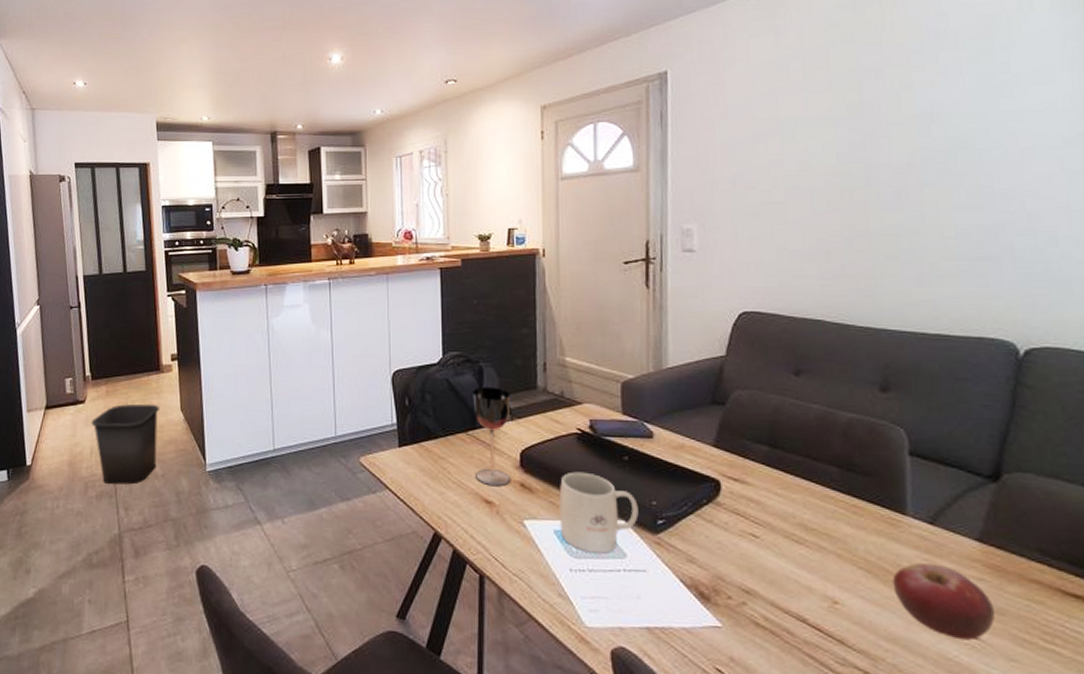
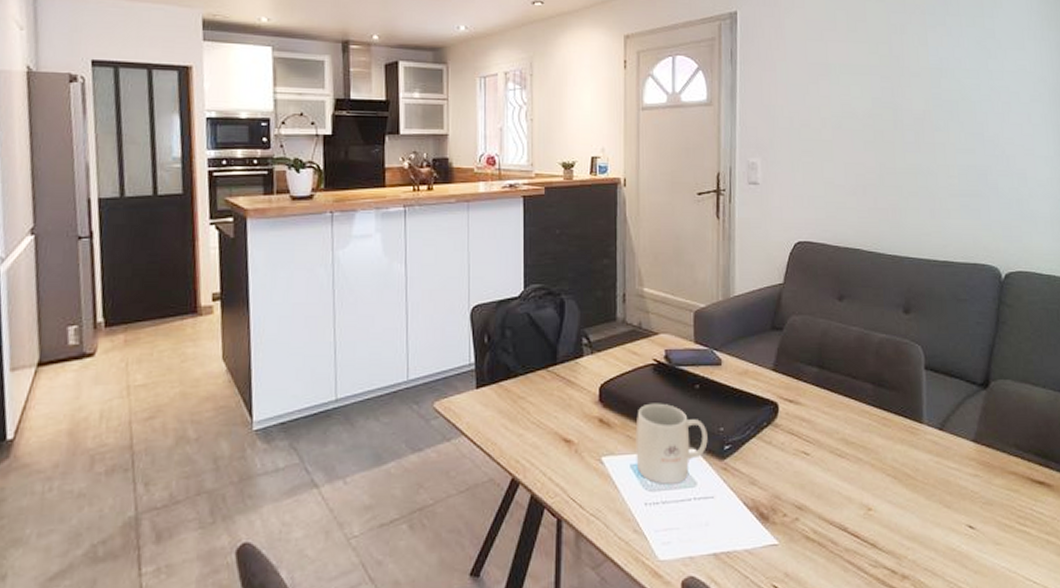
waste bin: present [91,403,159,485] -> none [102,353,195,455]
wineglass: present [472,386,511,487] -> none [553,320,591,424]
fruit: present [892,563,995,641] -> none [912,465,985,531]

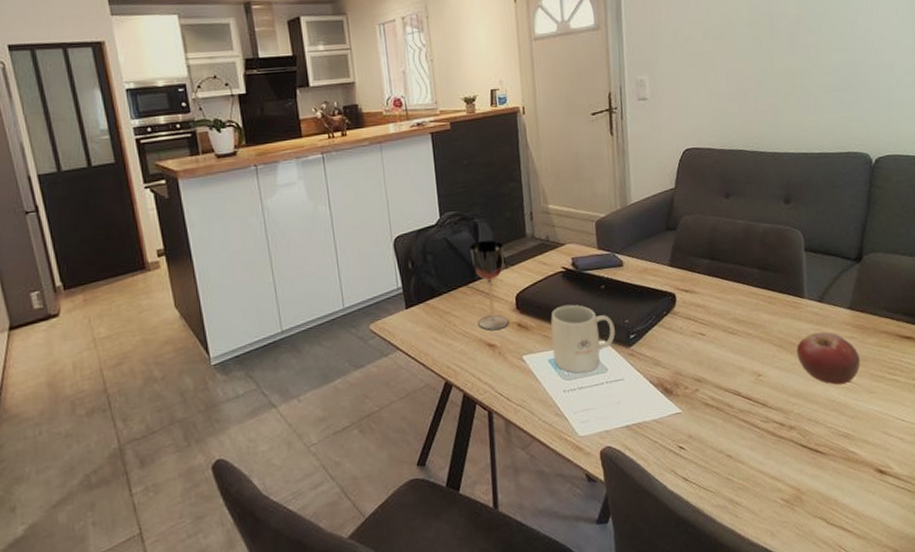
wineglass: none [553,320,591,424] -> present [470,239,510,331]
fruit: none [912,465,985,531] -> present [796,332,860,385]

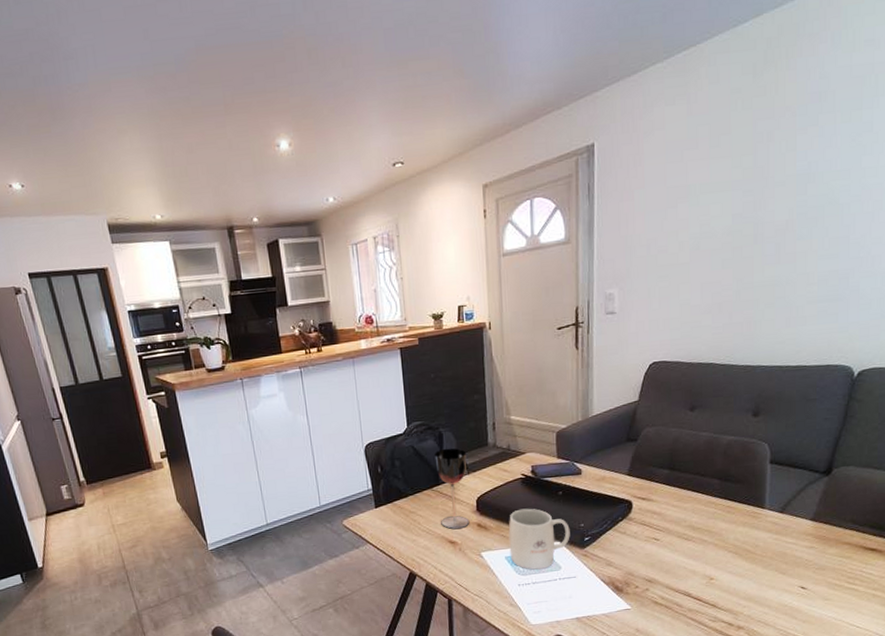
fruit: present [796,332,860,385] -> none [751,541,818,591]

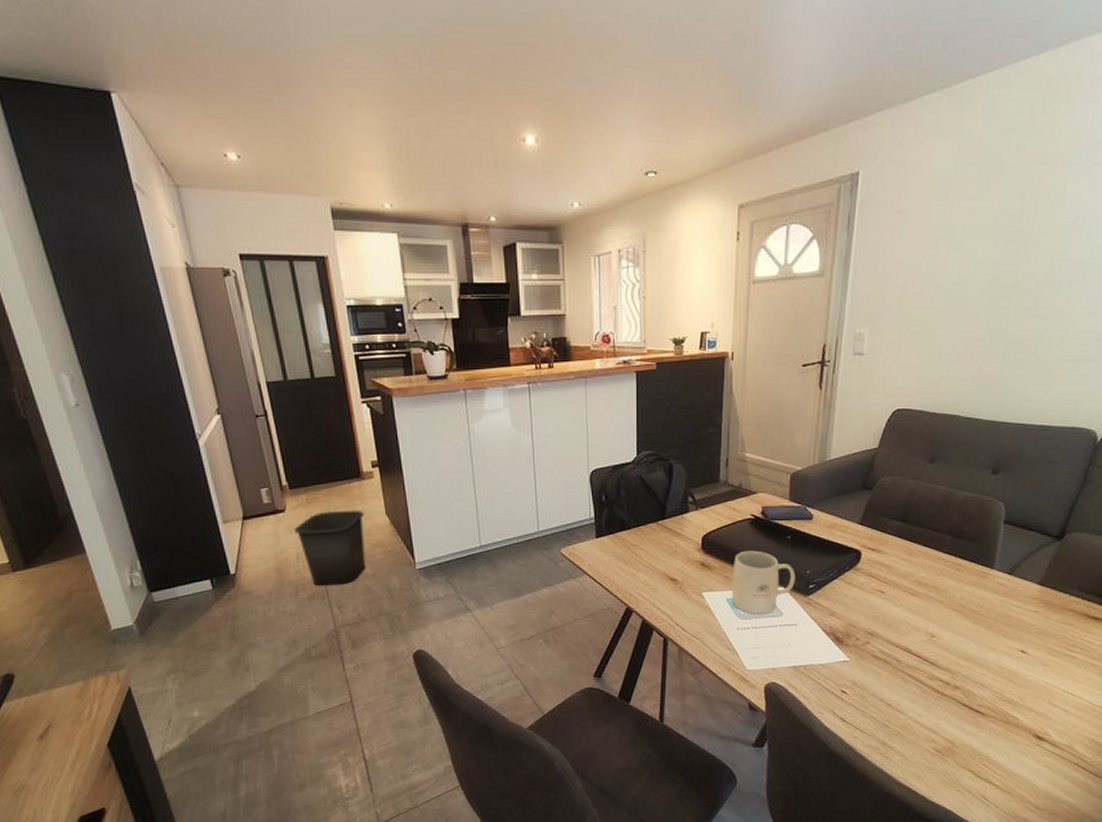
waste bin: none [93,498,162,573] -> present [294,510,366,586]
wineglass: present [434,448,470,529] -> none [663,481,696,567]

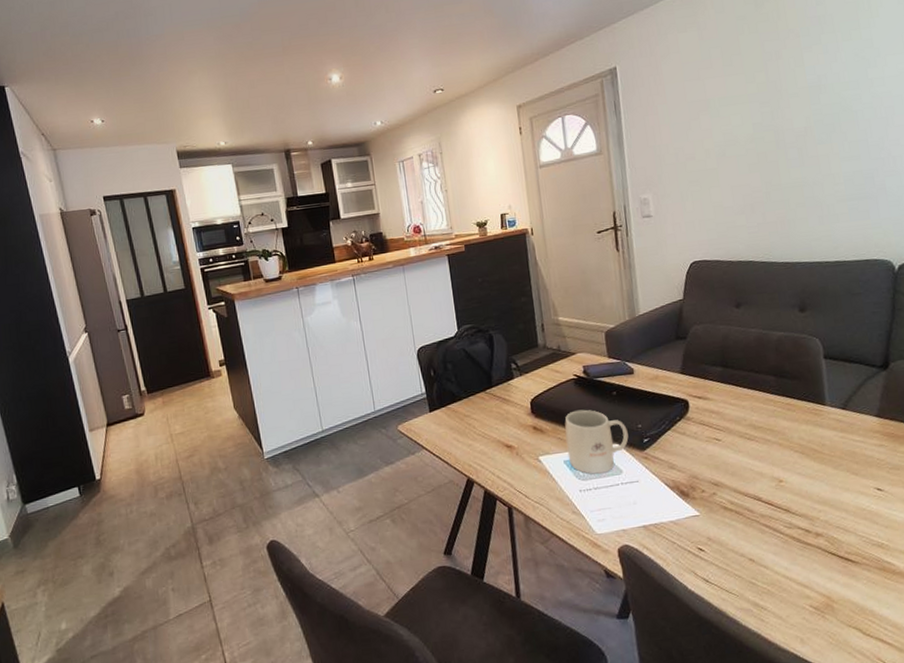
waste bin: present [294,510,366,586] -> none [152,407,219,484]

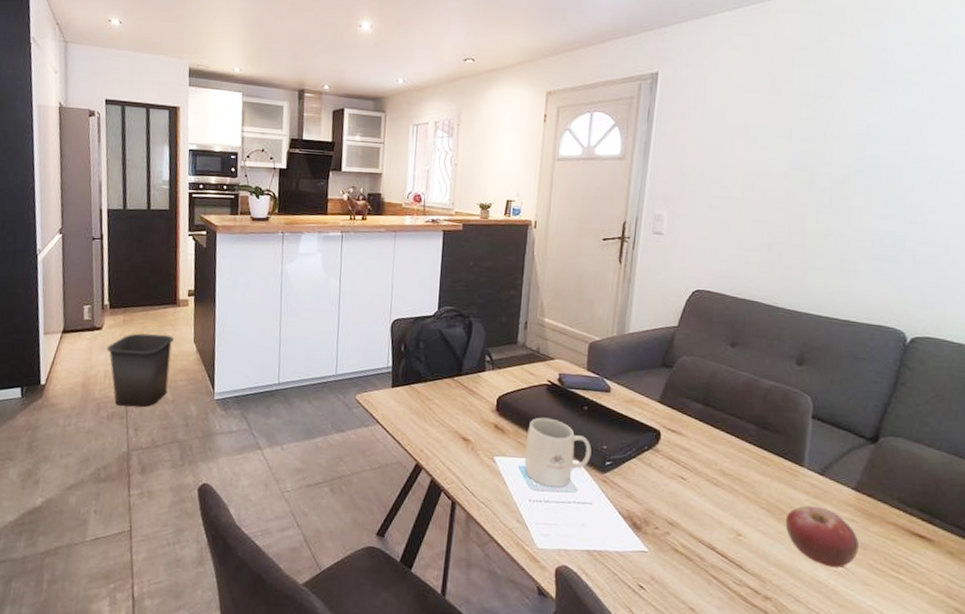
waste bin: none [152,407,219,484] -> present [107,333,174,408]
fruit: none [819,439,893,494] -> present [785,505,859,568]

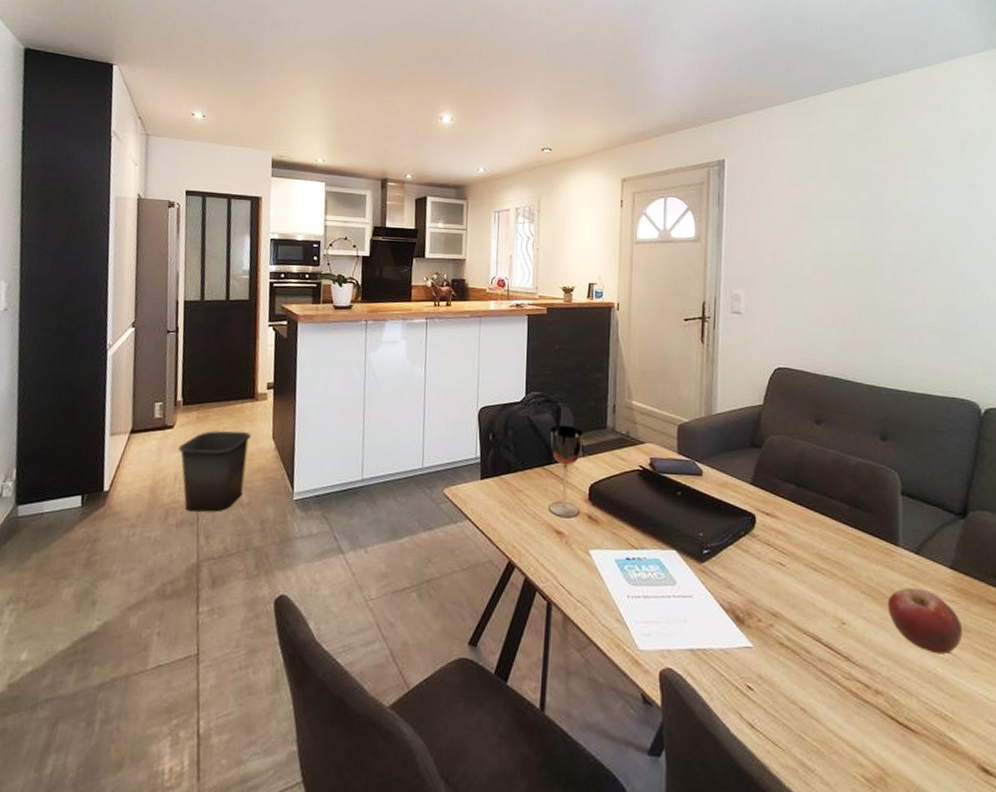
wineglass: none [457,338,494,427] -> present [549,424,584,518]
mug: present [524,417,592,488] -> none [620,505,688,582]

